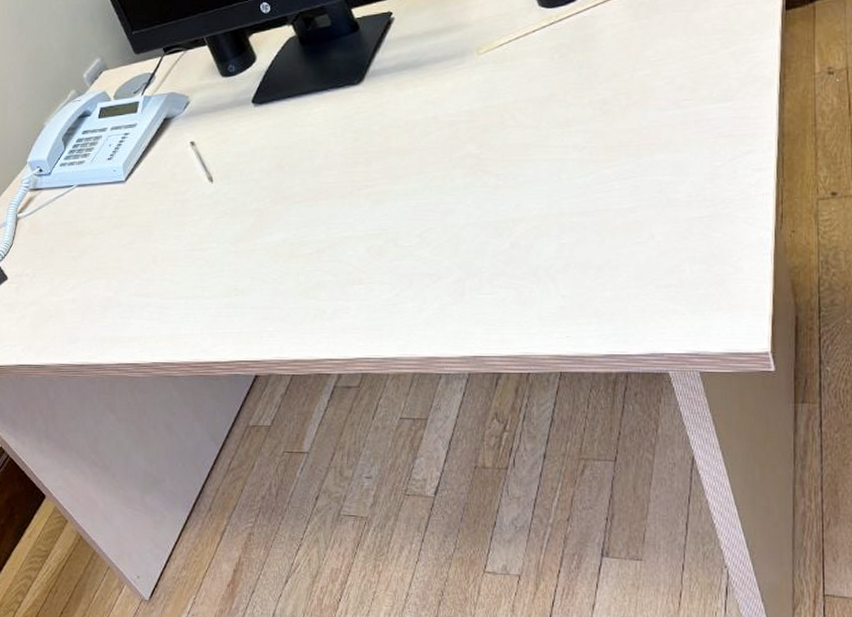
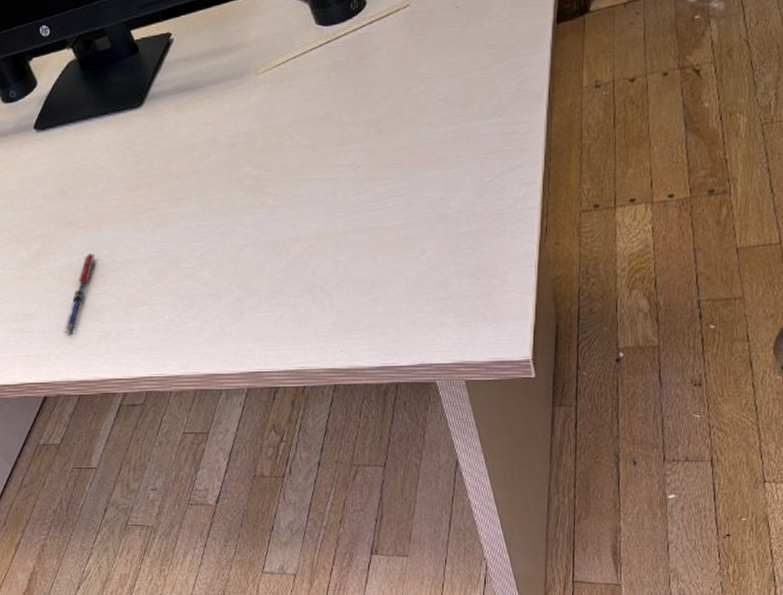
pen: none [276,229,311,310] -> present [63,254,95,334]

